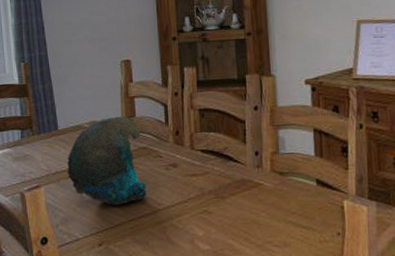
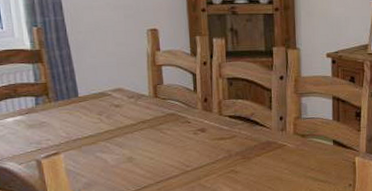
decorative bowl: present [67,116,147,205] -> none [89,83,175,169]

